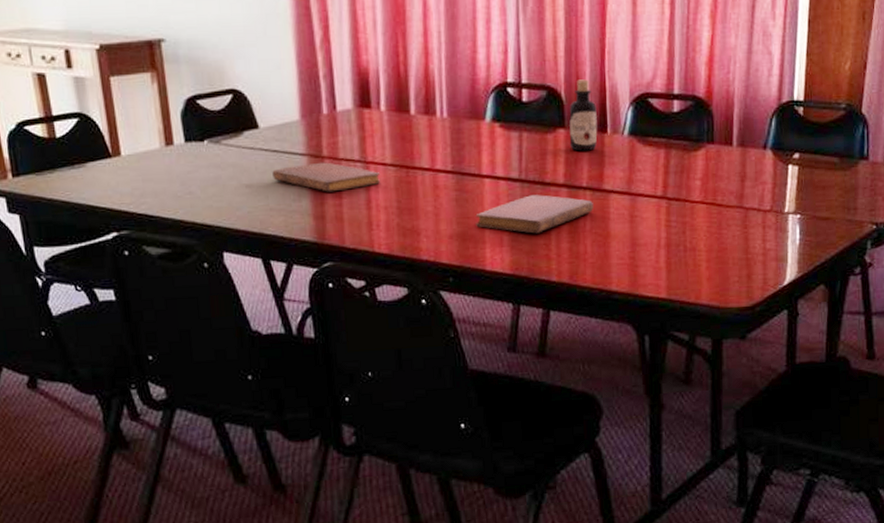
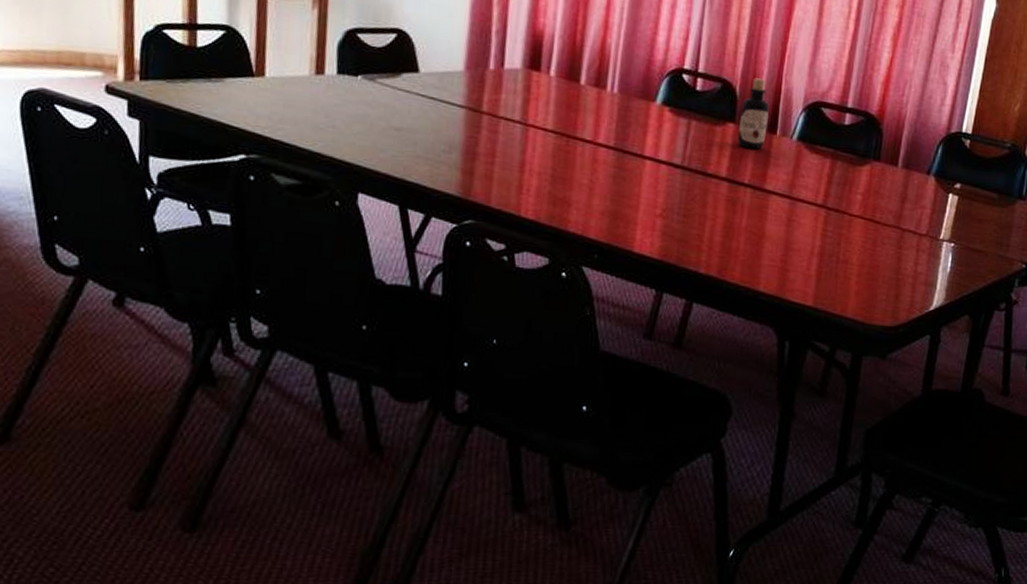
notebook: present [272,162,381,192] -> none [425,116,540,149]
notebook: present [475,195,593,234] -> none [630,183,752,223]

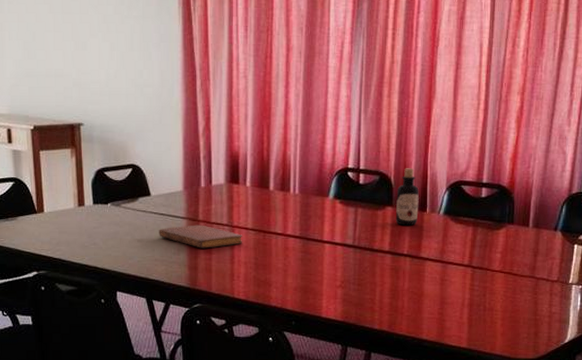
notebook: none [425,116,540,149] -> present [159,225,243,249]

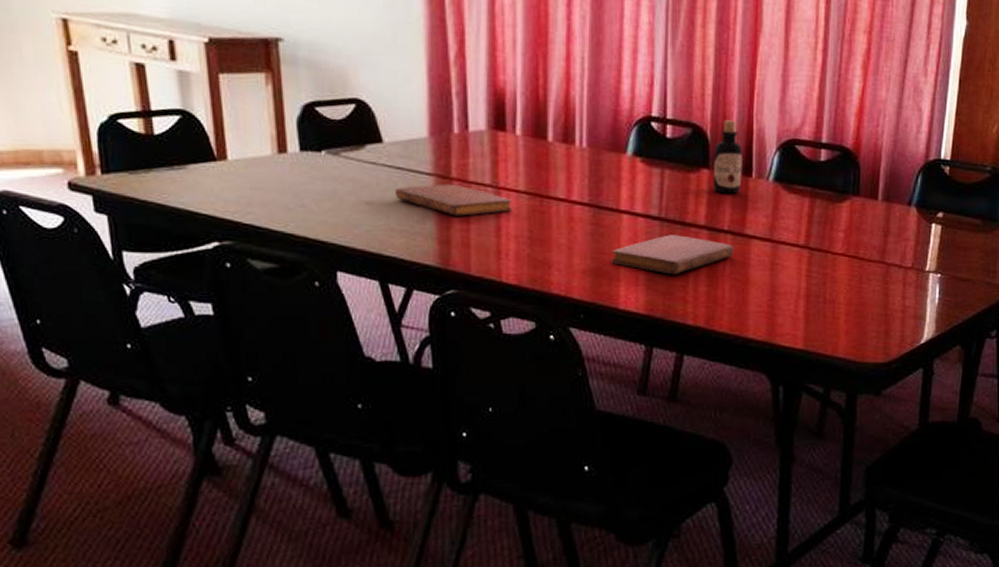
notebook: none [316,259,412,290] -> present [611,235,734,275]

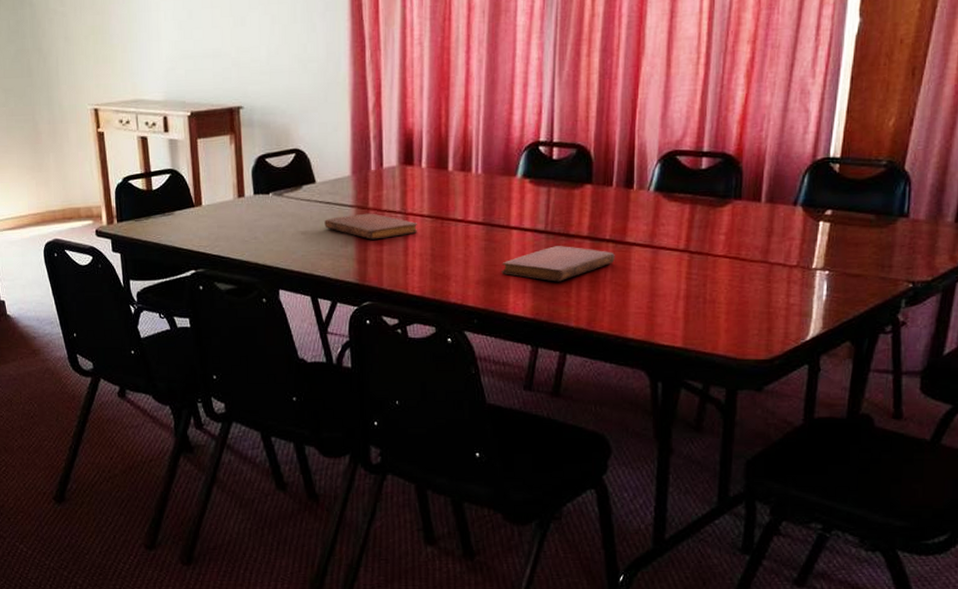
bottle: present [713,120,742,194] -> none [595,138,624,206]

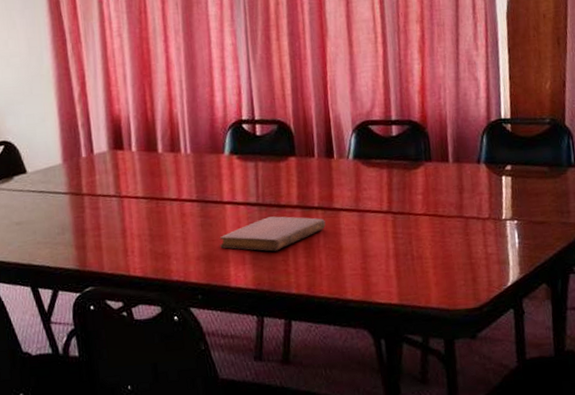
notebook: present [324,213,418,240] -> none [39,198,134,225]

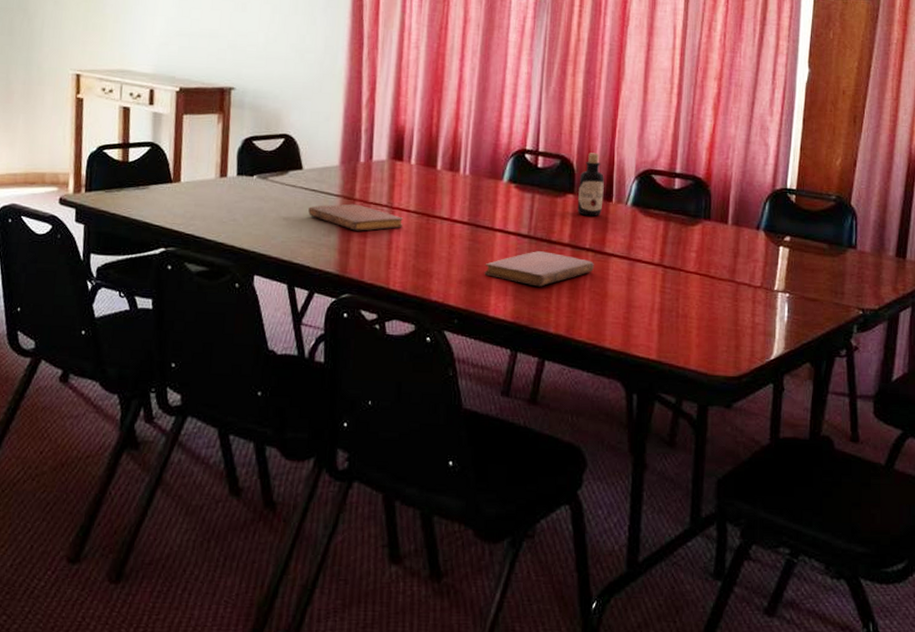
notebook: none [39,198,134,225] -> present [308,204,404,231]
bottle: none [298,112,325,176] -> present [577,153,604,216]

